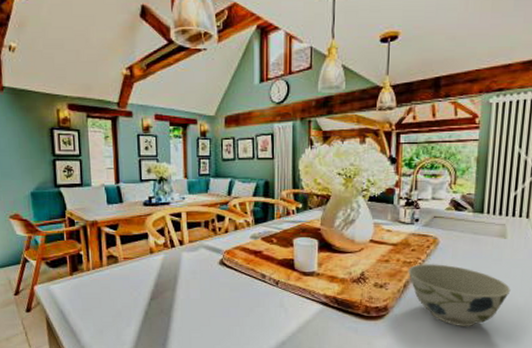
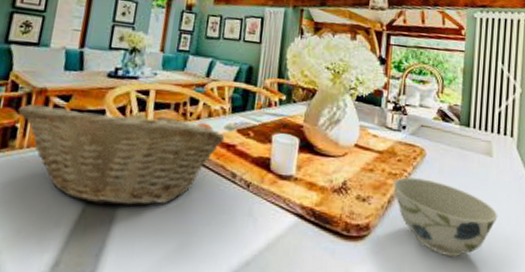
fruit basket: none [79,226,252,308] -> present [17,104,225,206]

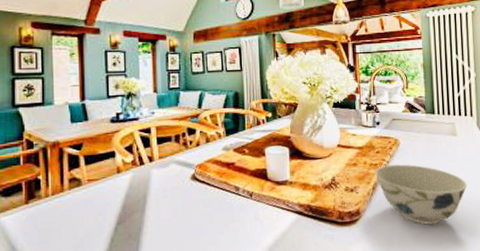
fruit basket: present [17,104,225,206] -> none [37,142,224,233]

